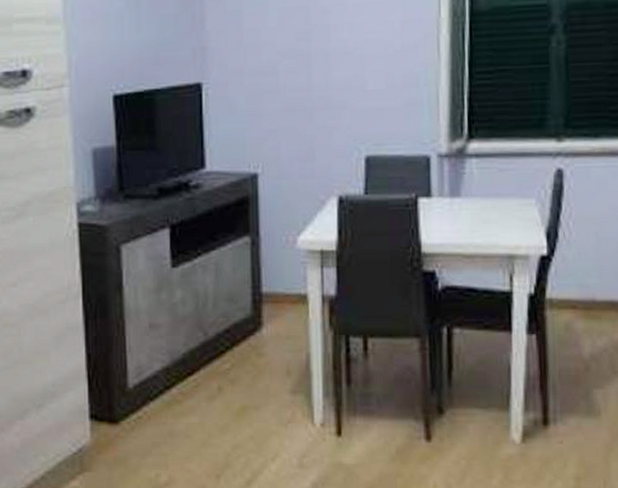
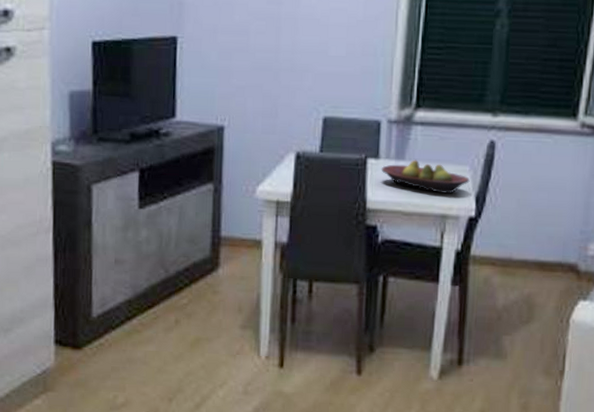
fruit bowl: none [434,195,537,231] -> present [381,159,470,194]

